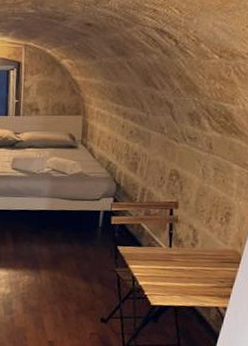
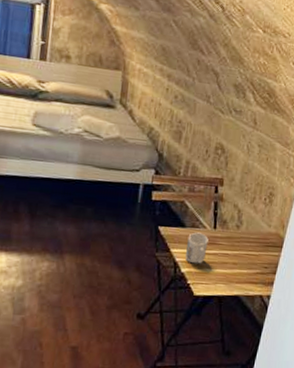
mug: none [142,250,164,278] -> present [185,232,208,264]

